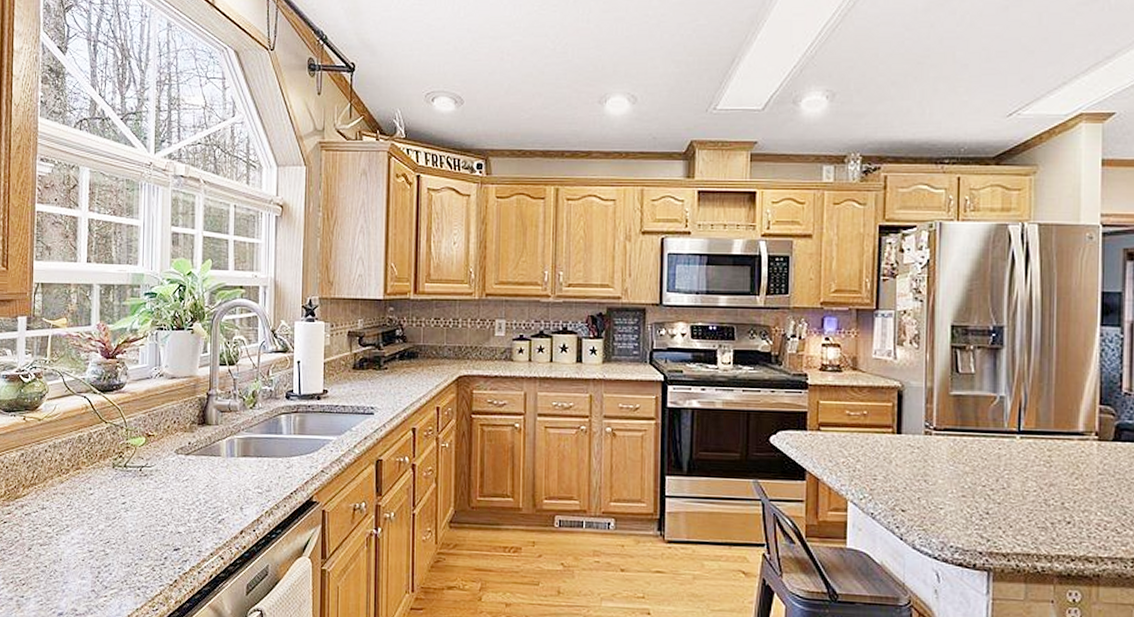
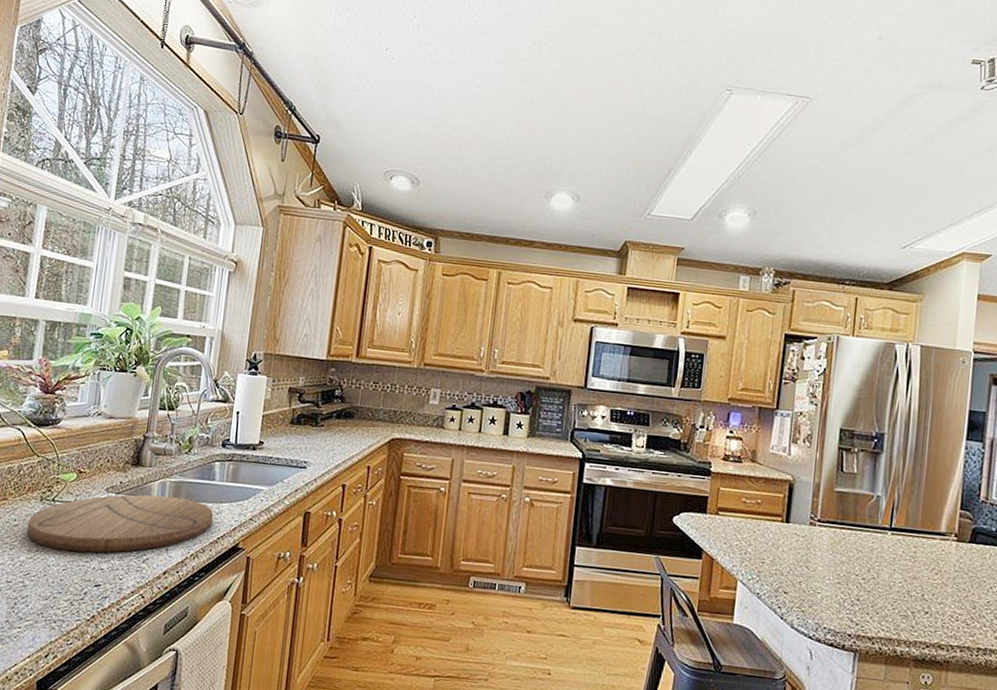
cutting board: none [102,453,284,517] -> present [26,494,213,553]

